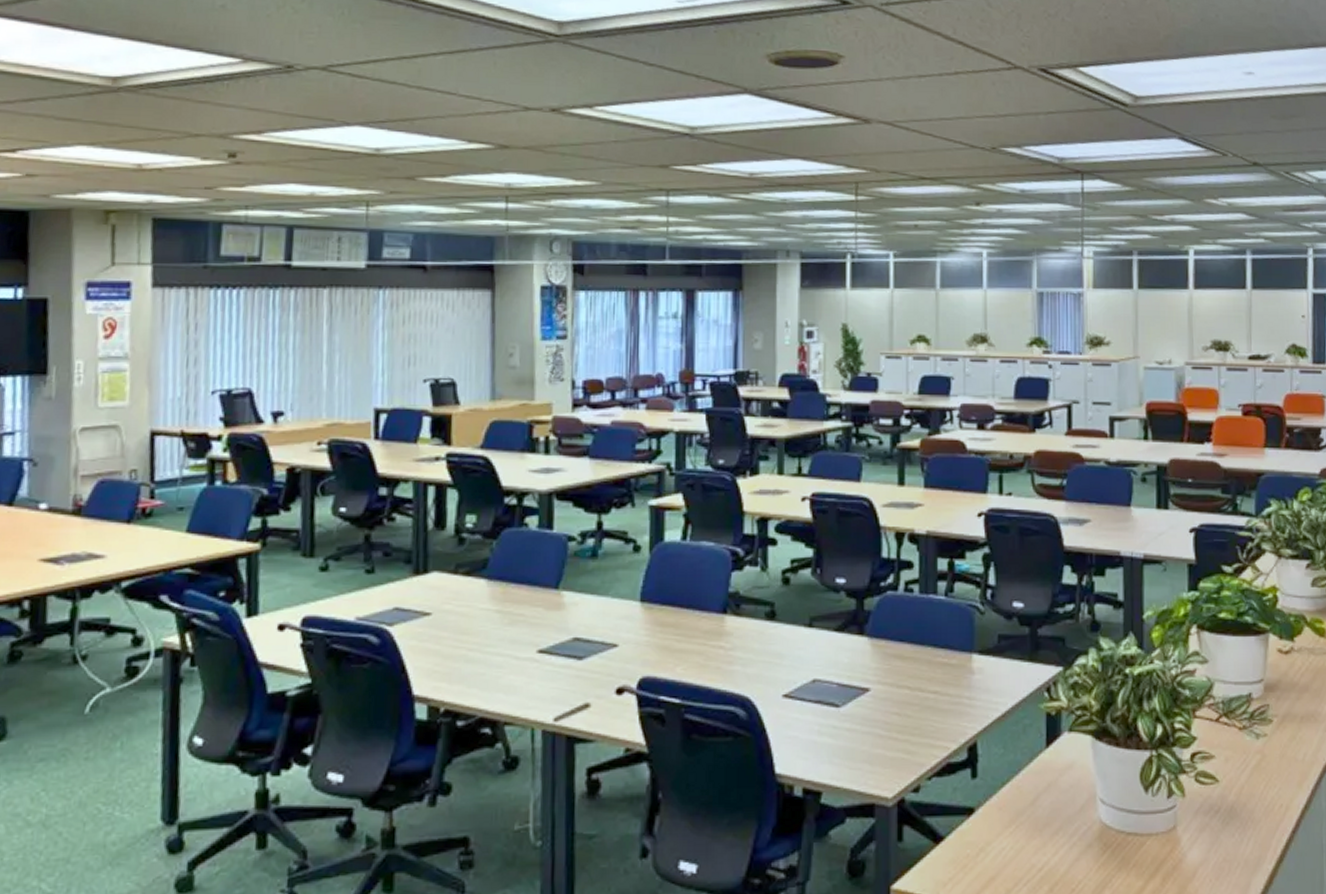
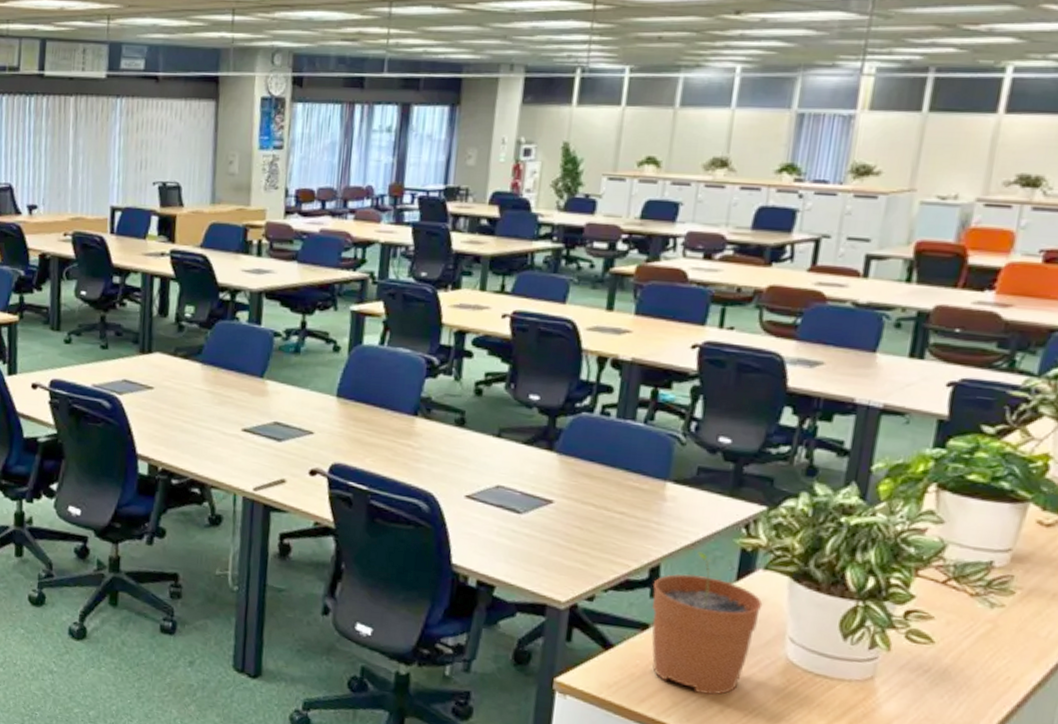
plant pot: none [972,722,1072,876] -> present [651,552,763,695]

